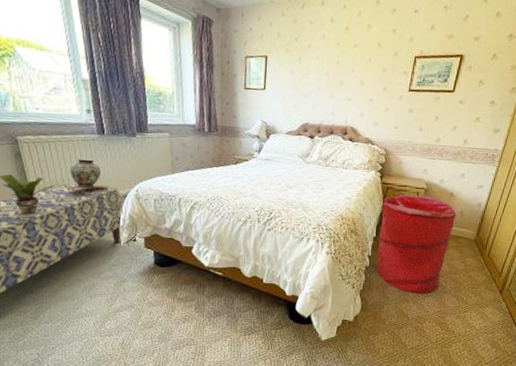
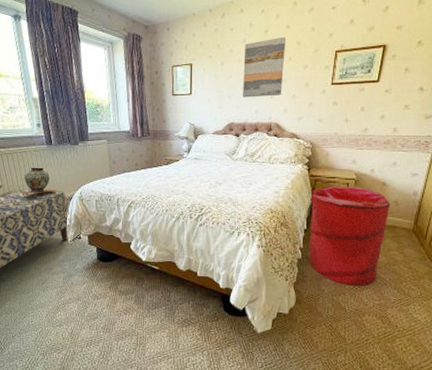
wall art: none [319,36,367,99] -> present [243,37,287,98]

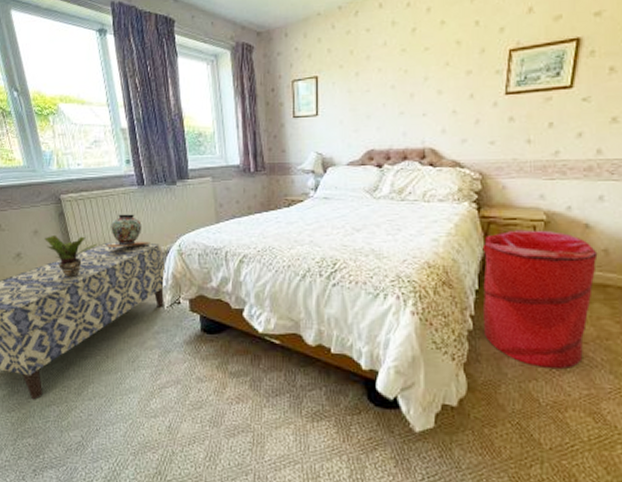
wall art: present [243,37,287,98] -> none [385,35,442,116]

